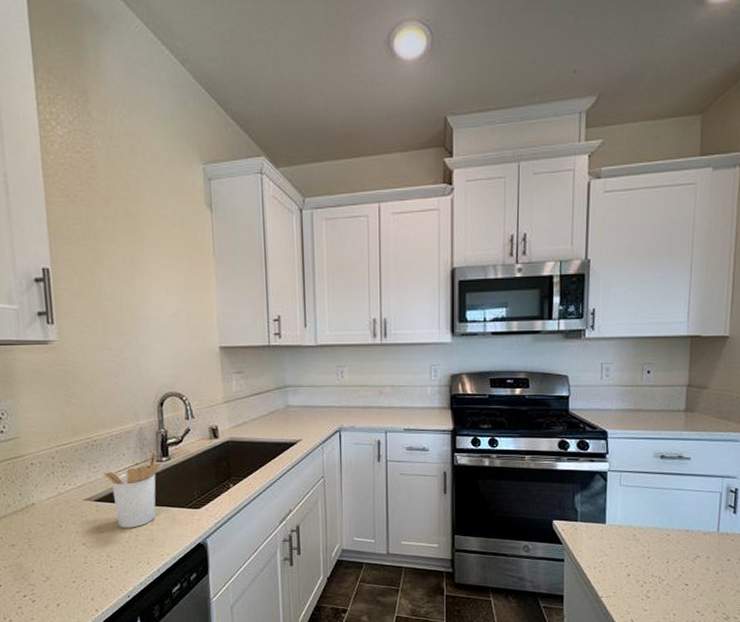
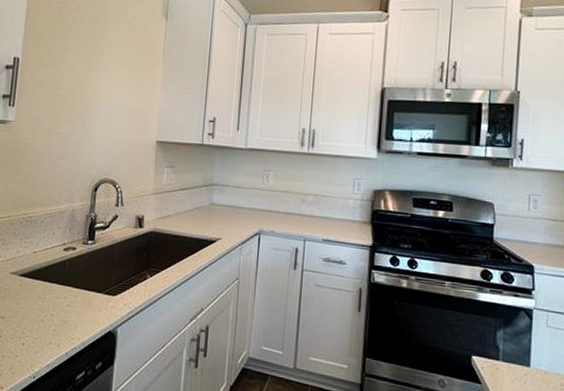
utensil holder: present [103,451,161,528] -> none [32,233,86,308]

